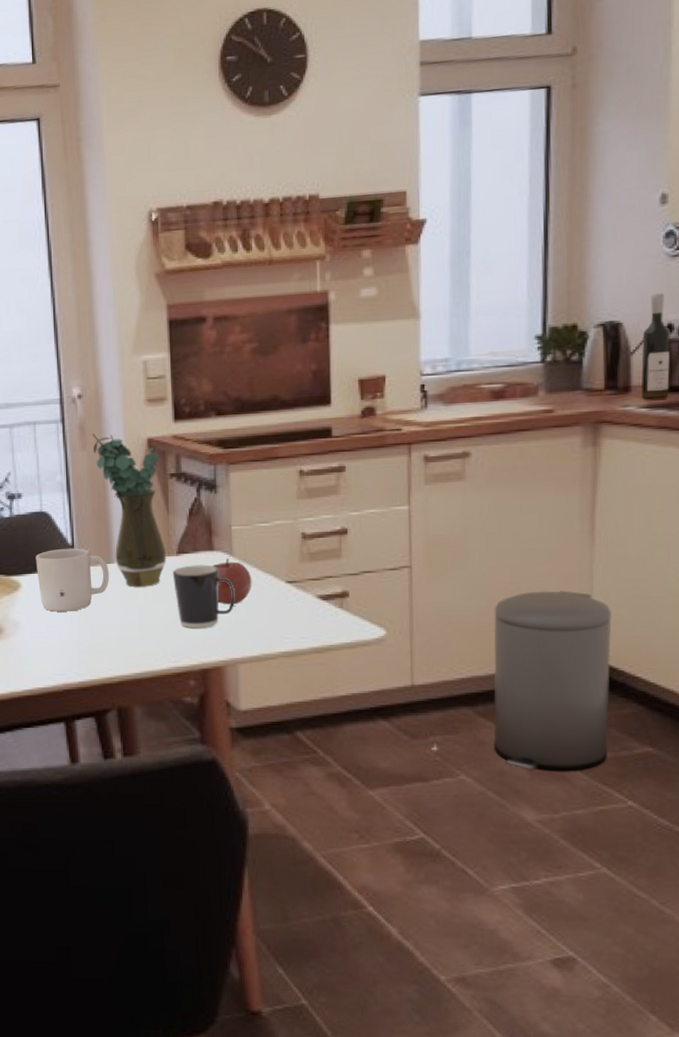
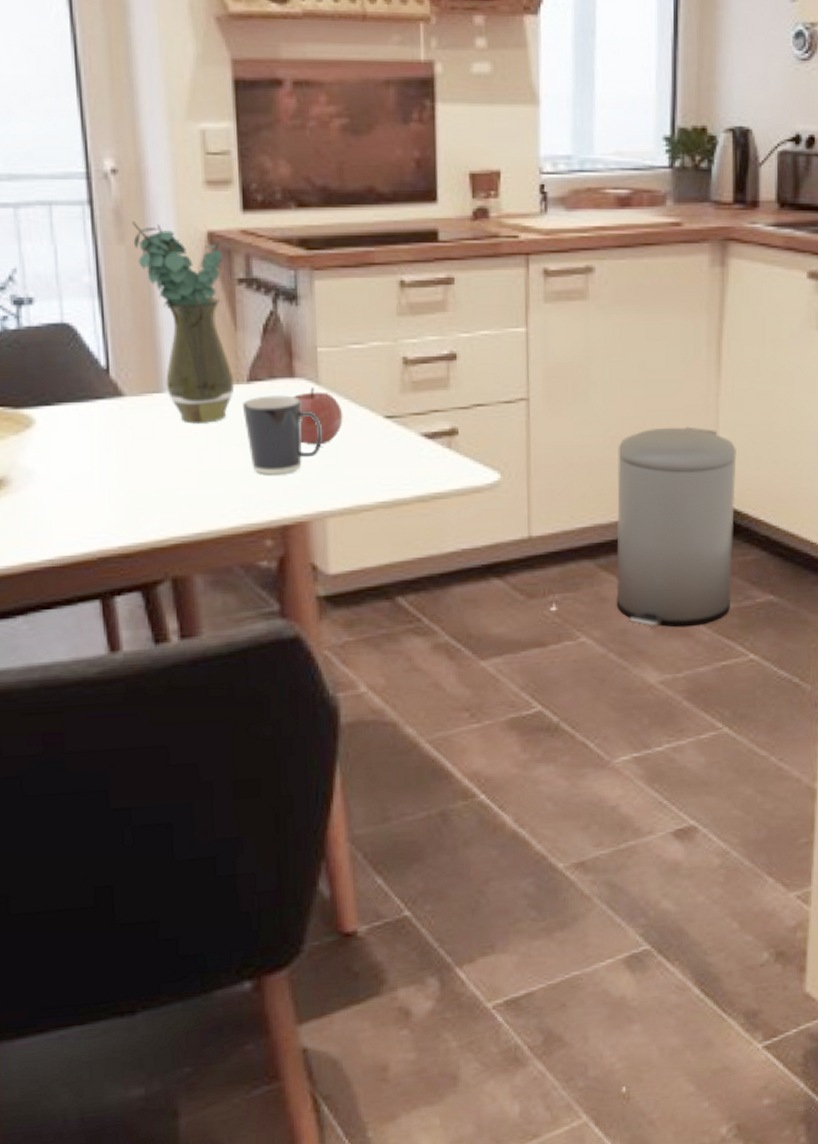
mug: present [35,548,109,612] -> none [55,372,158,456]
bottle: present [641,293,671,400] -> none [768,99,798,217]

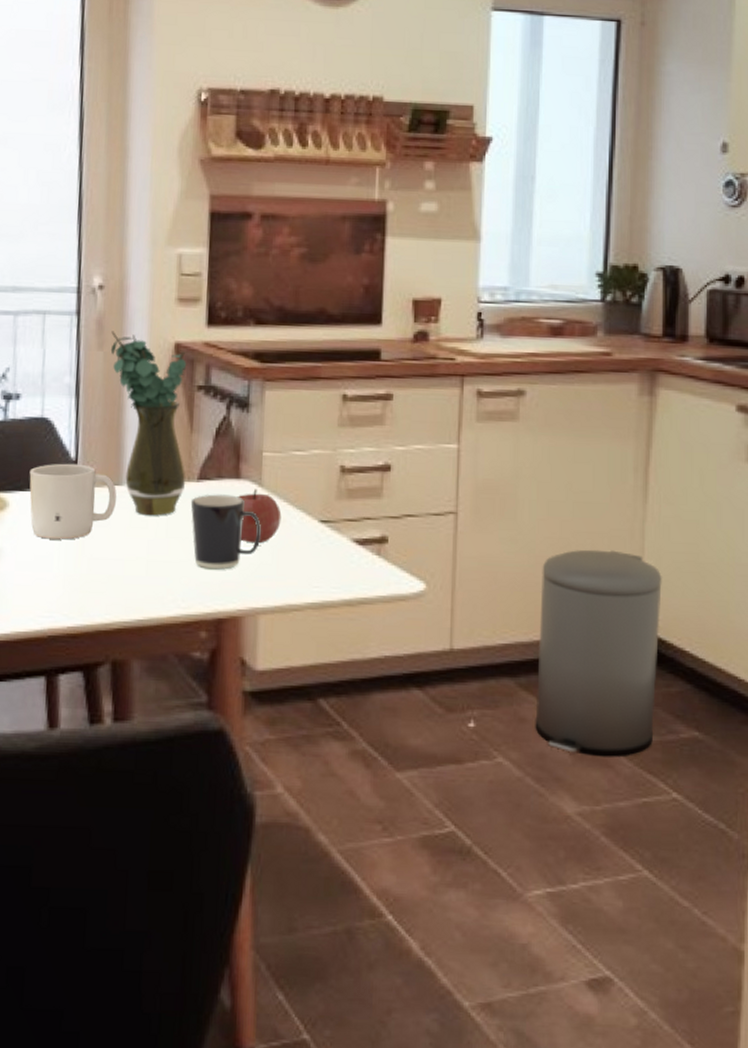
mug: none [55,372,158,456] -> present [29,463,117,540]

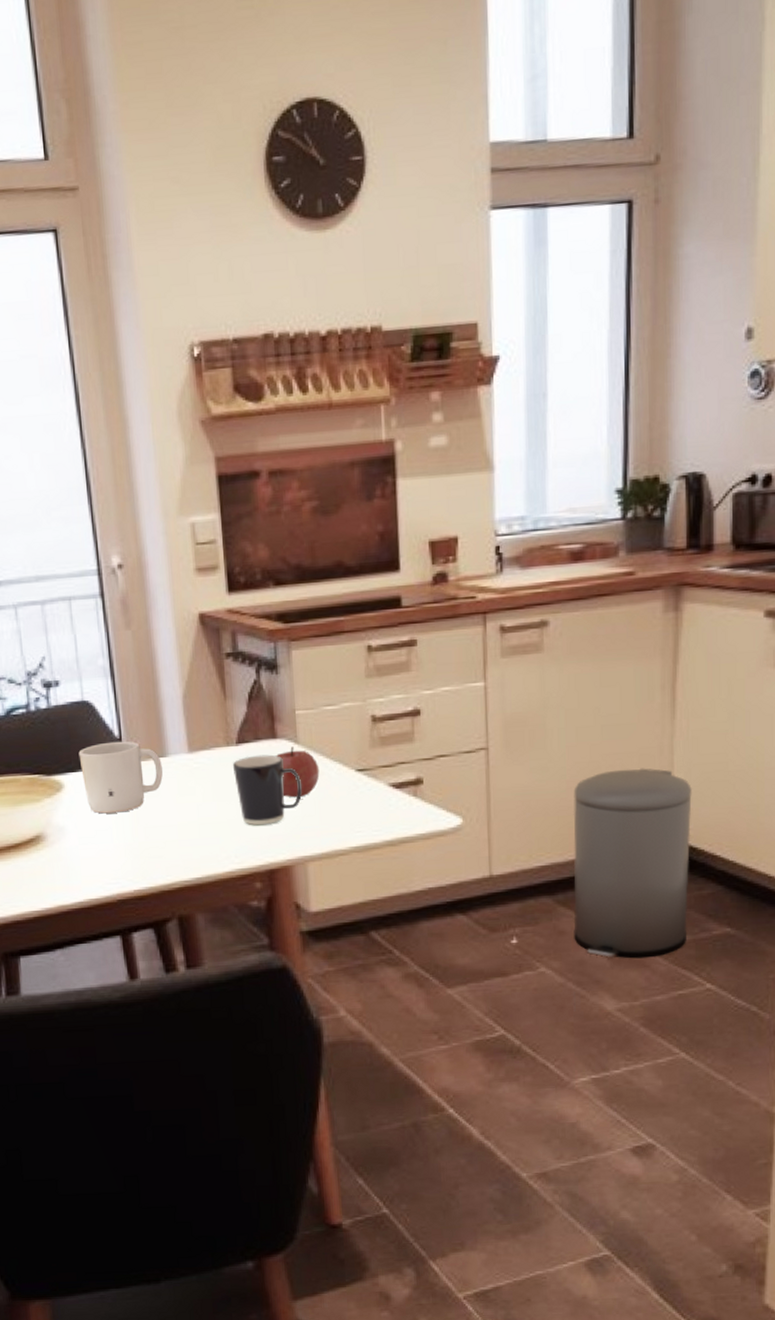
vase: present [110,331,187,515] -> none [136,609,226,782]

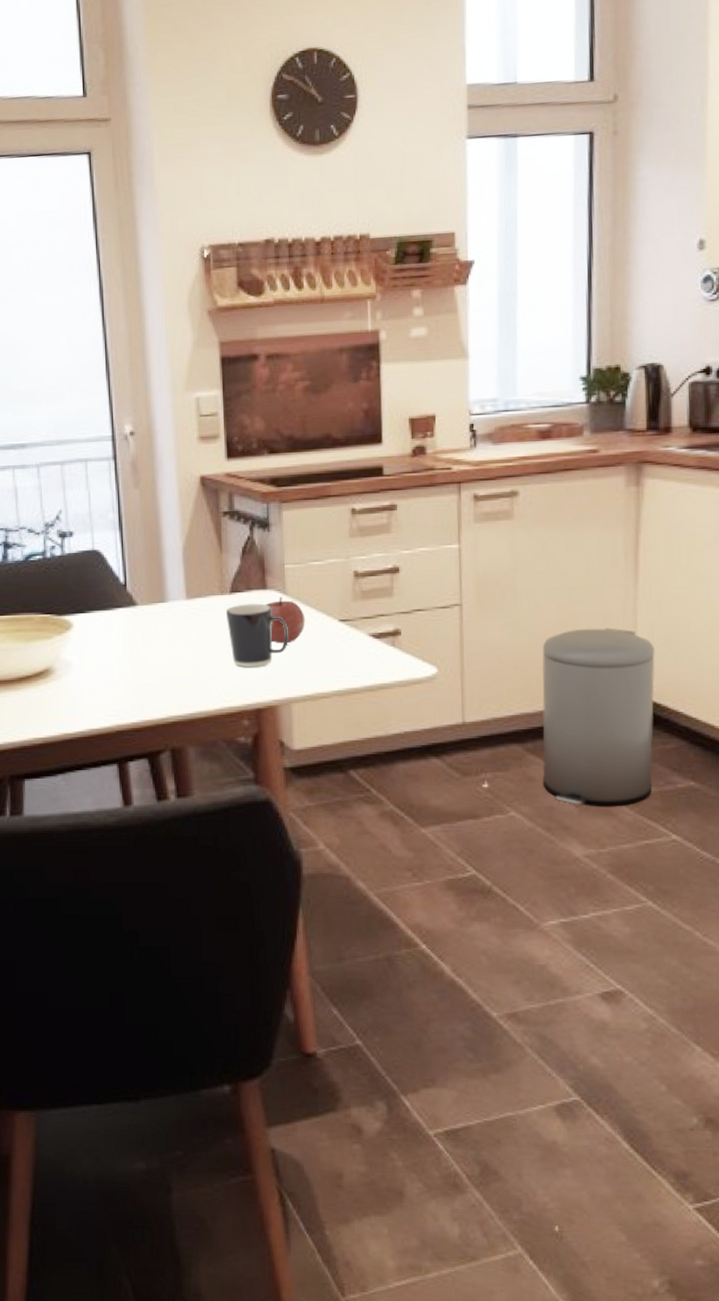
mug: present [78,741,163,814] -> none [87,587,162,652]

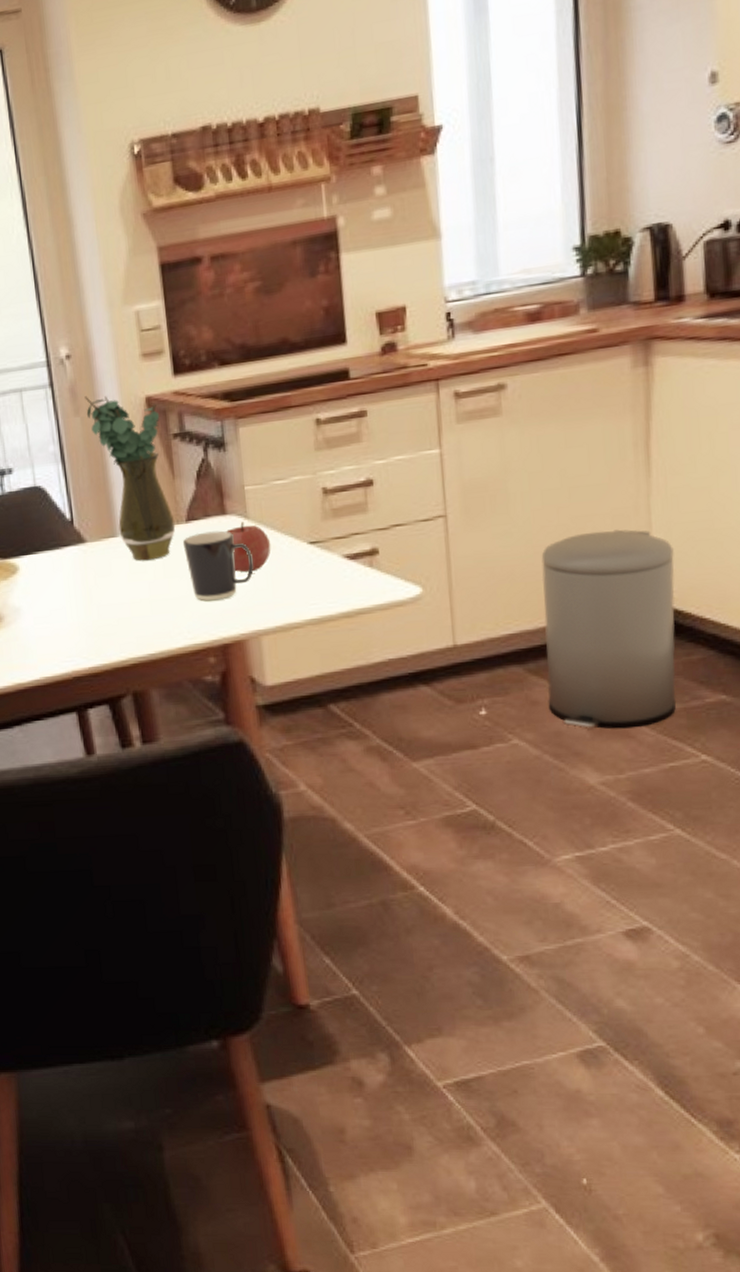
vase: none [144,471,220,625] -> present [84,396,176,560]

